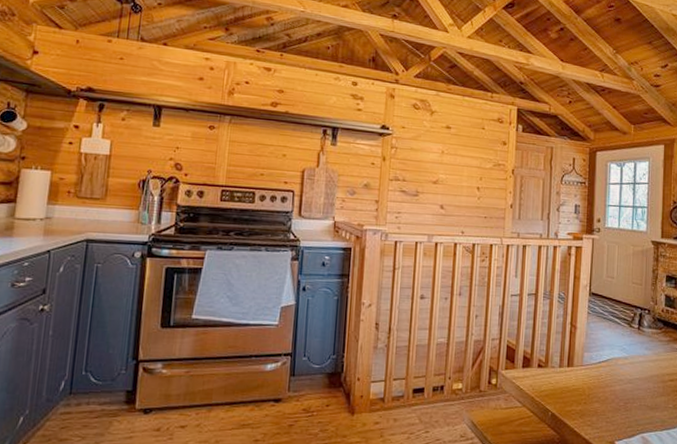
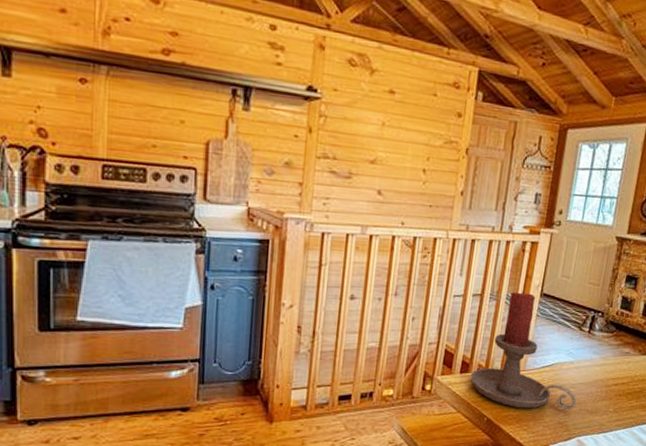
candle holder: none [532,291,636,405] -> present [470,291,577,410]

